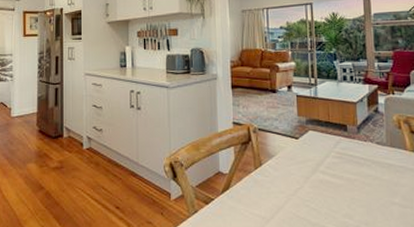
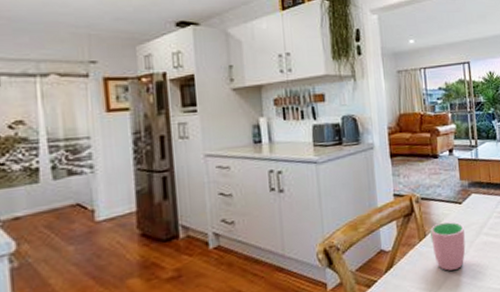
cup: none [265,155,301,202] -> present [429,222,466,271]

